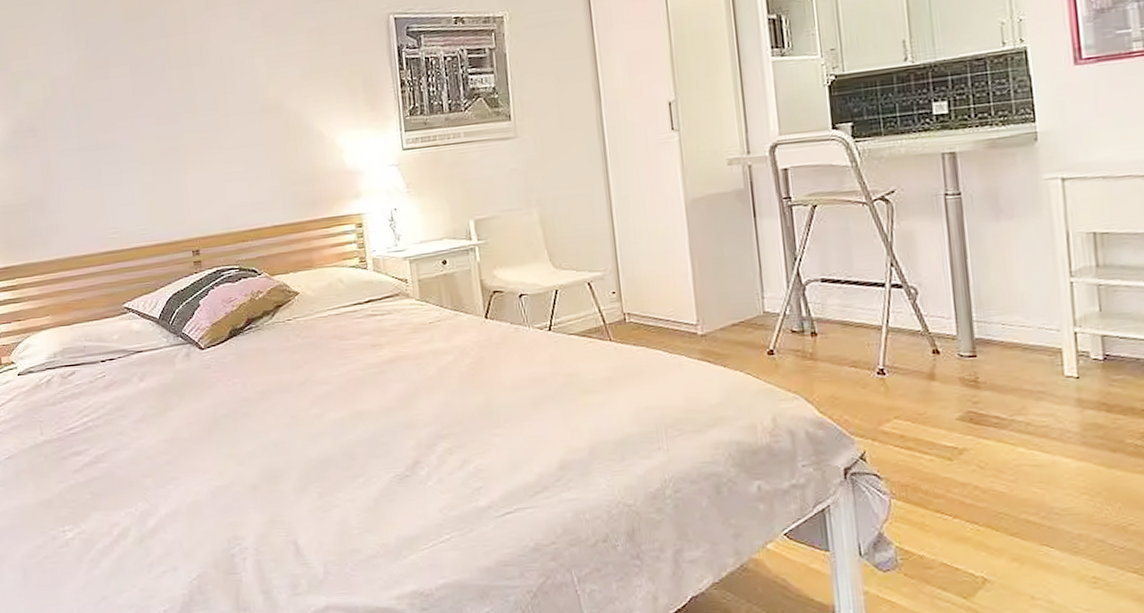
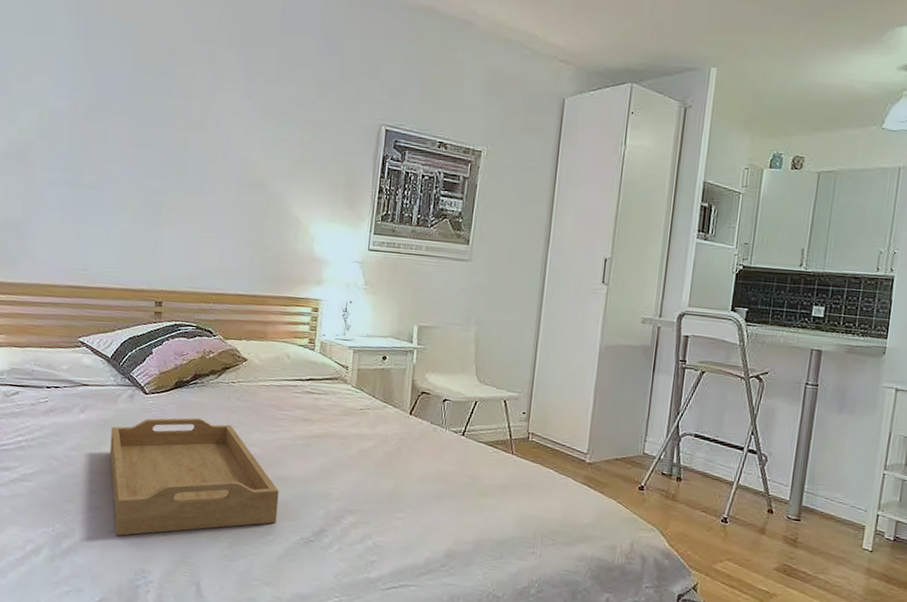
serving tray: none [174,364,365,505] -> present [109,417,279,536]

